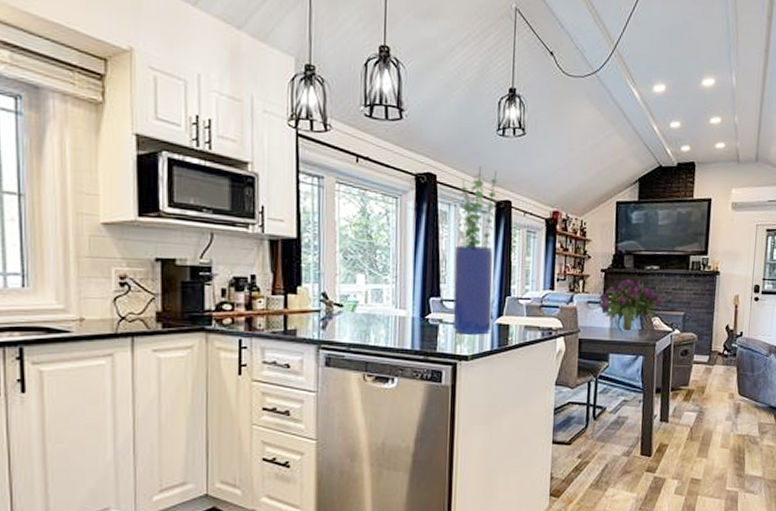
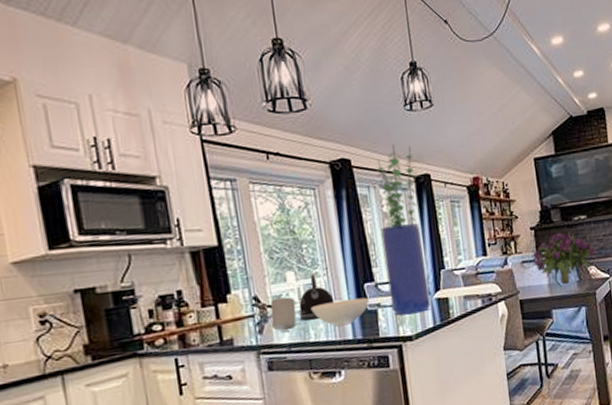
canister: none [327,296,371,331] -> present [261,295,306,332]
kettle: none [362,280,399,324] -> present [299,273,335,321]
bowl: none [375,310,433,335] -> present [310,297,370,327]

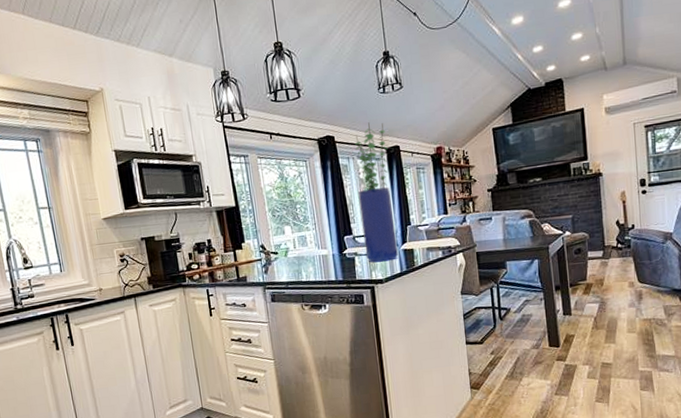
canister: present [261,295,306,332] -> none [266,245,299,272]
kettle: present [299,273,335,321] -> none [294,228,321,265]
bowl: present [310,297,370,327] -> none [303,247,349,270]
bouquet: present [532,232,596,286] -> none [488,193,550,241]

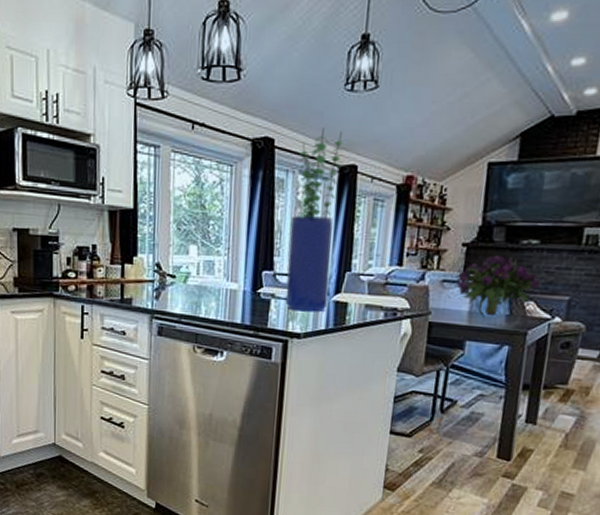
bouquet: none [488,193,550,241] -> present [455,255,542,317]

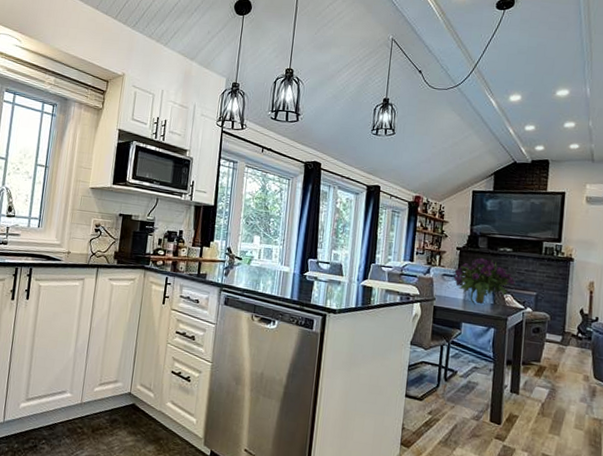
vase: present [285,127,343,312] -> none [325,158,370,294]

